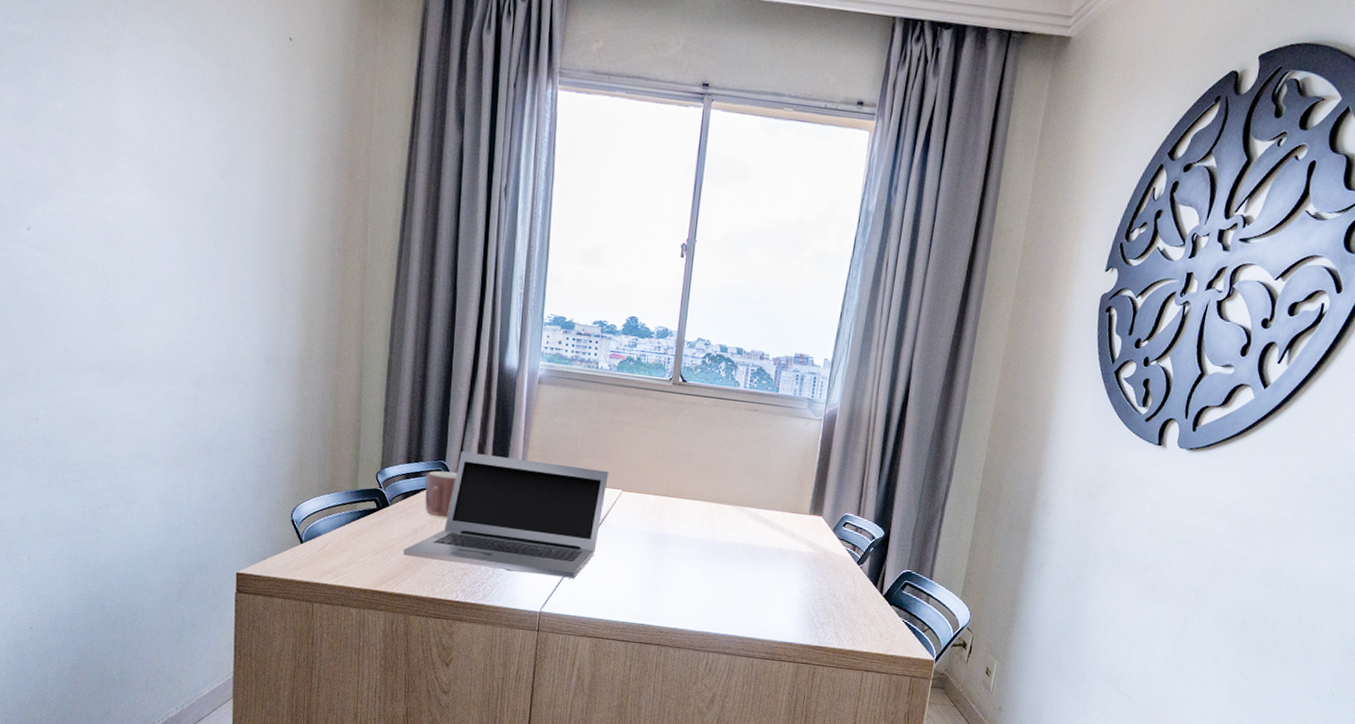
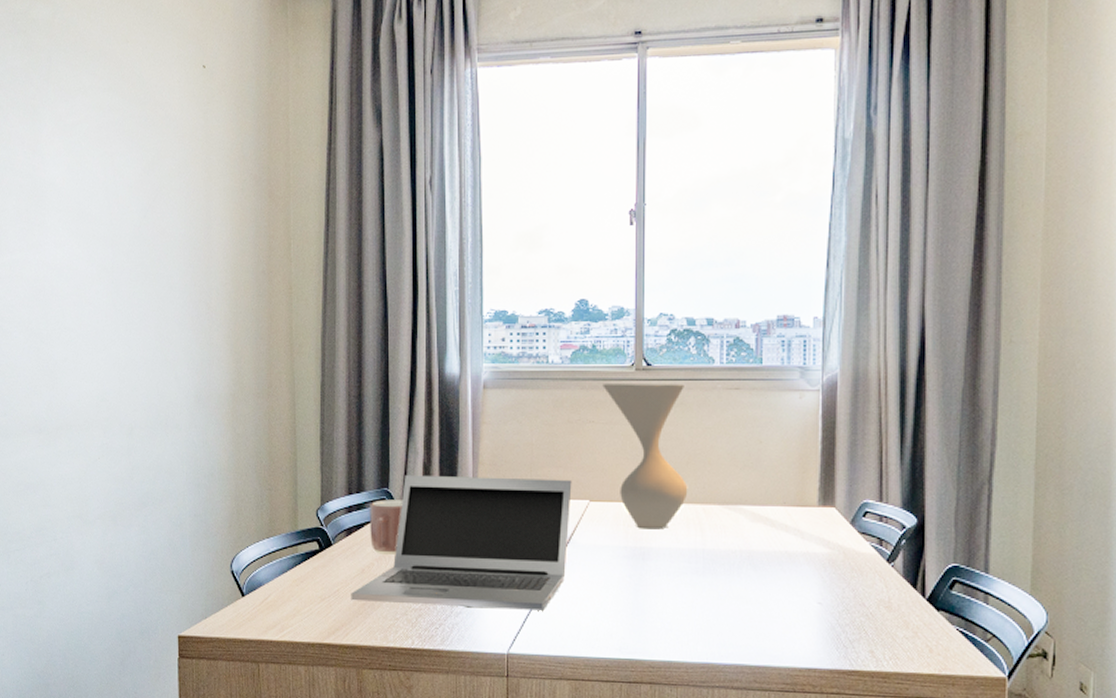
decorative vase: none [643,392,712,520] -> present [603,384,688,529]

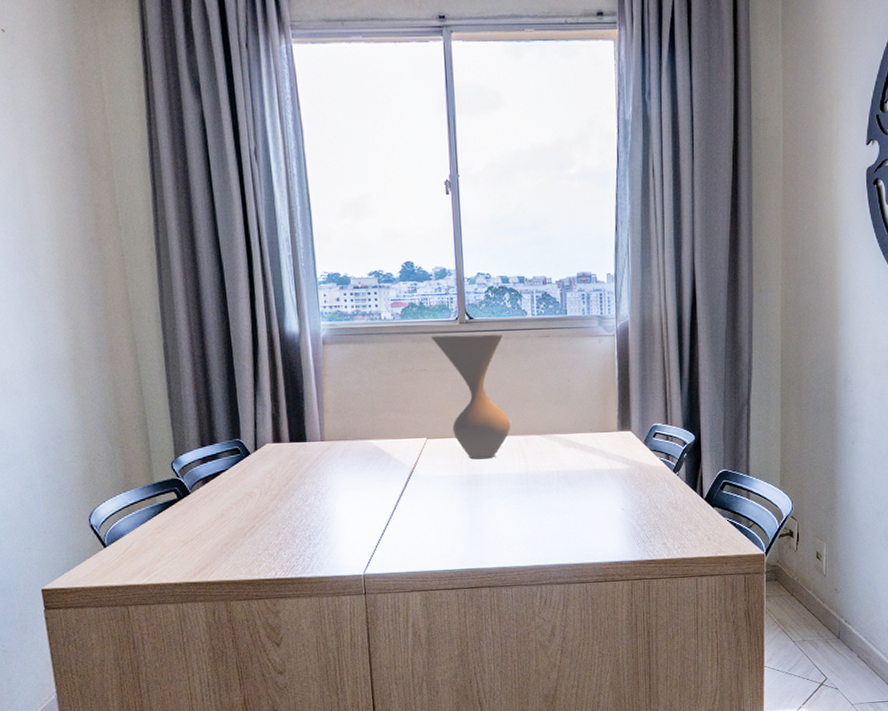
laptop: present [351,474,572,611] -> none [213,421,411,542]
mug: present [370,499,402,555] -> none [223,448,256,499]

